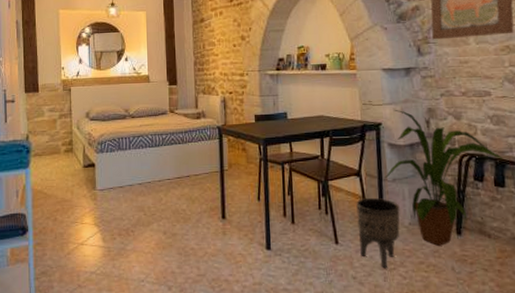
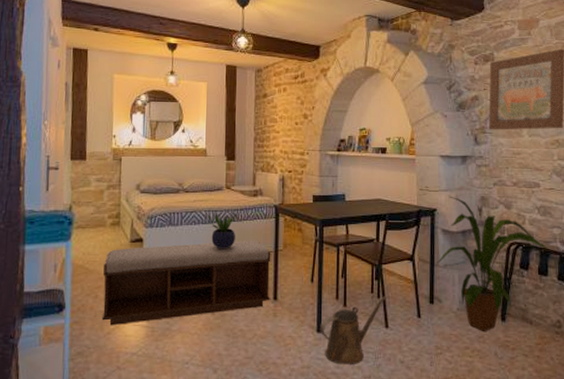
bench: none [61,161,219,247] -> present [103,240,271,326]
potted plant: none [153,133,183,171] -> present [207,211,238,250]
watering can: none [269,212,335,281] -> present [320,296,387,364]
planter: present [356,197,400,269] -> none [408,282,449,353]

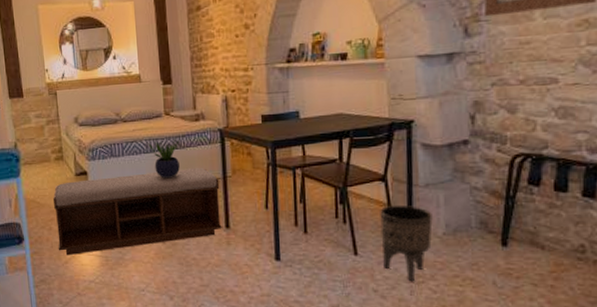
watering can: present [320,296,387,364] -> none [279,221,355,293]
planter: none [408,282,449,353] -> present [380,204,433,282]
house plant: present [436,196,548,331] -> none [414,103,569,258]

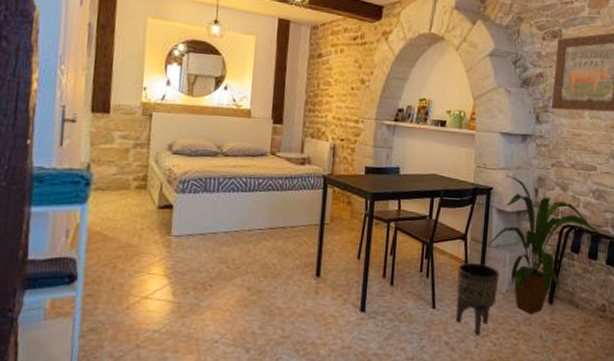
bench: present [53,167,222,256] -> none [121,211,317,300]
potted plant: present [148,137,180,179] -> none [247,179,283,221]
house plant: none [414,103,569,258] -> present [488,174,600,314]

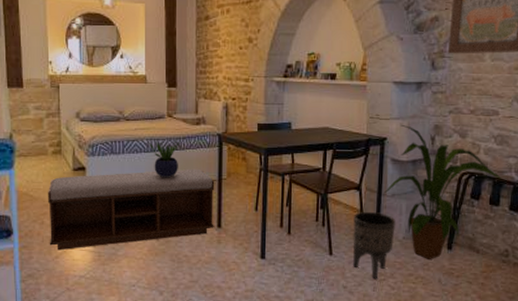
bench: none [121,211,317,300] -> present [48,168,215,251]
potted plant: none [247,179,283,221] -> present [149,139,181,178]

